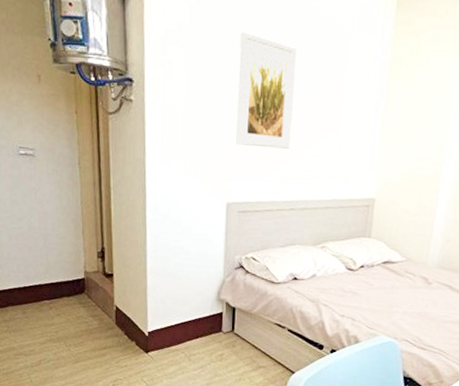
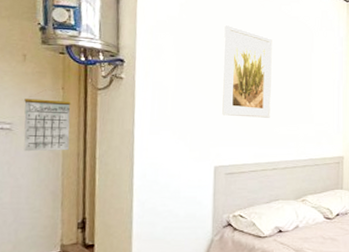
calendar: none [43,113,86,180] -> present [24,89,71,152]

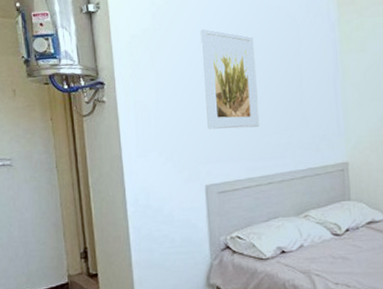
calendar: present [24,89,71,152] -> none [19,122,64,186]

